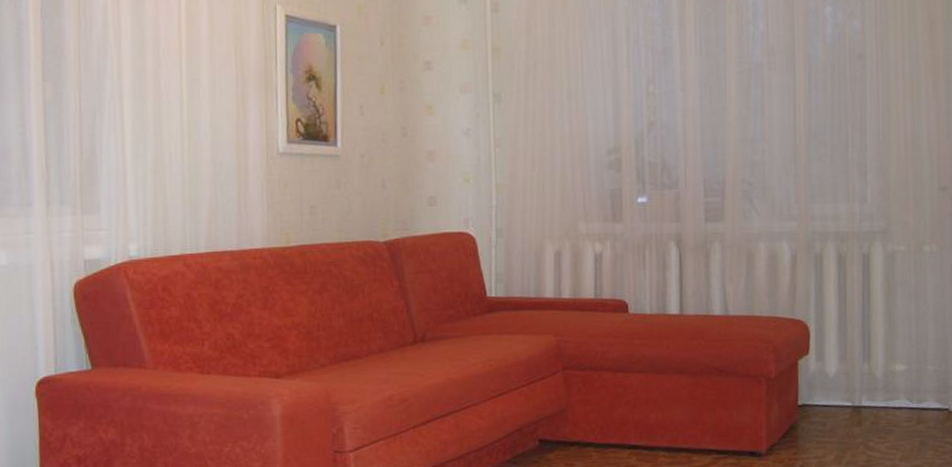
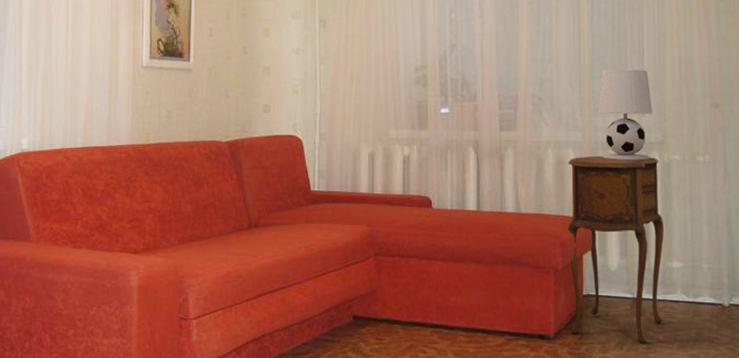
side table: none [780,248,887,457] -> present [566,155,665,344]
table lamp: none [815,149,876,253] -> present [598,69,653,160]

